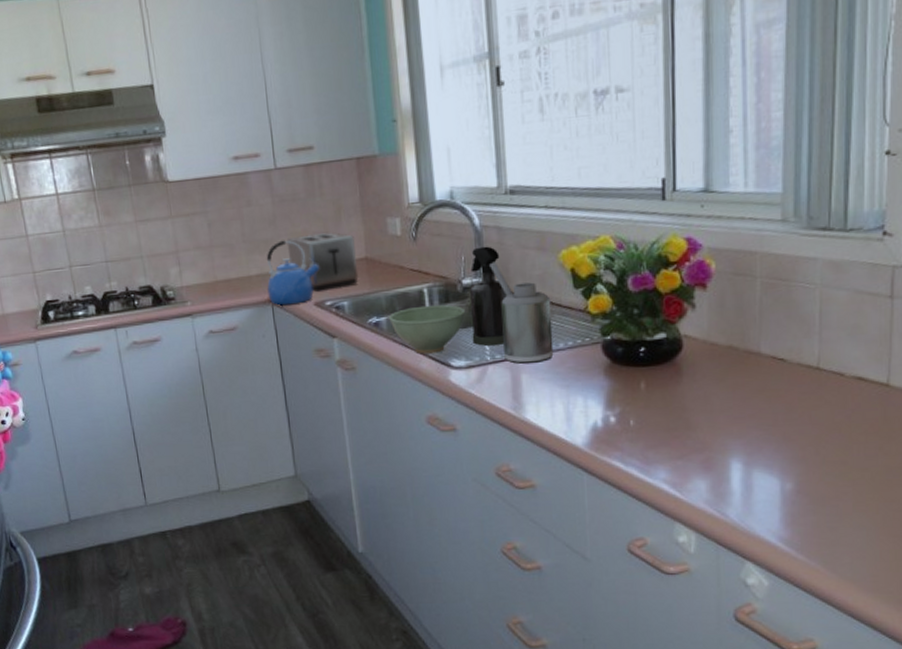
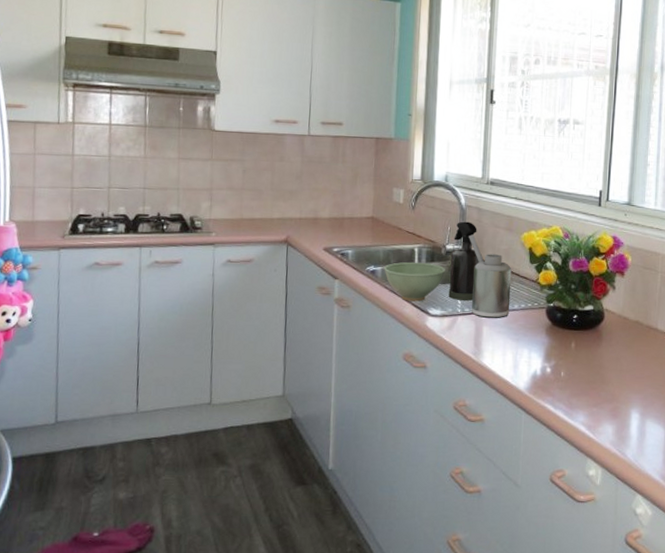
kettle: present [266,240,320,306] -> none [285,193,333,247]
toaster: present [286,231,359,291] -> none [307,191,365,239]

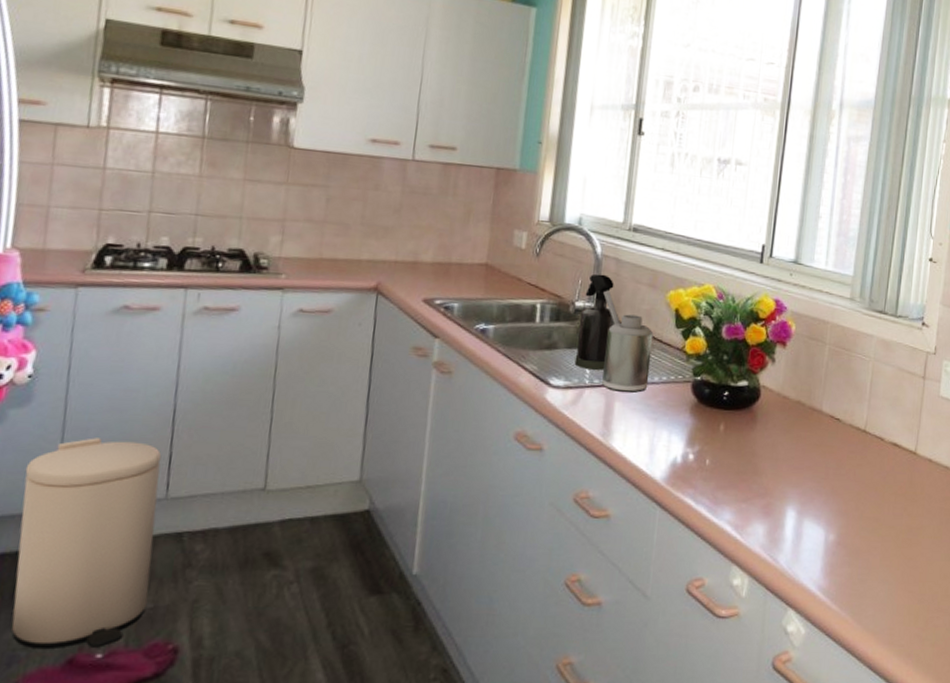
pedal bin: none [30,366,131,529] -> present [11,438,162,648]
bowl: present [384,262,446,302] -> none [497,320,574,370]

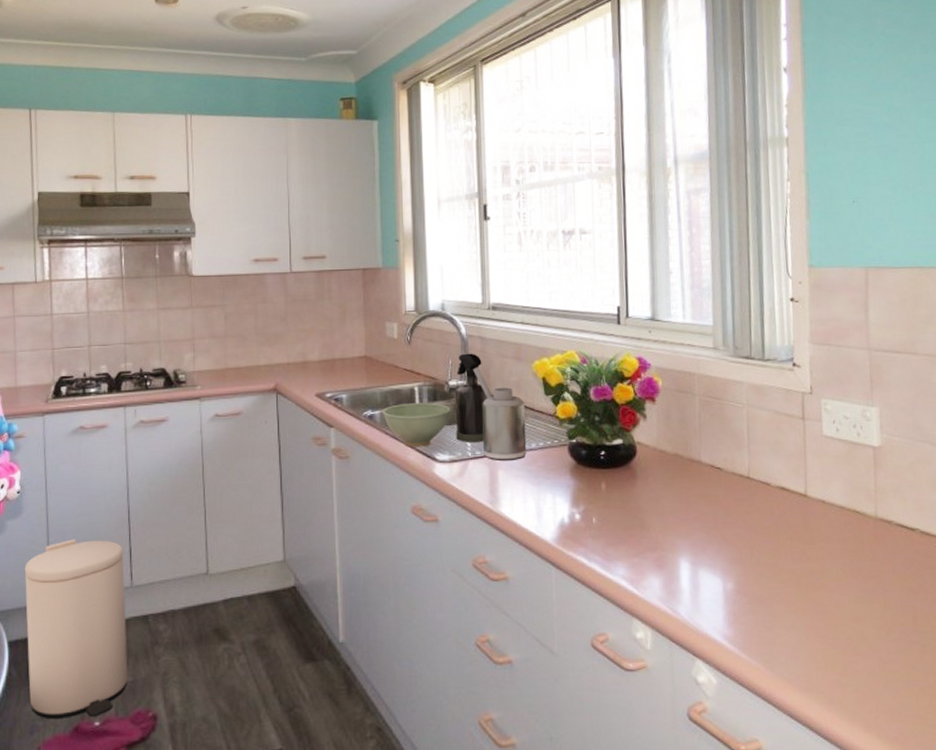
bowl: none [497,320,574,370] -> present [383,402,451,447]

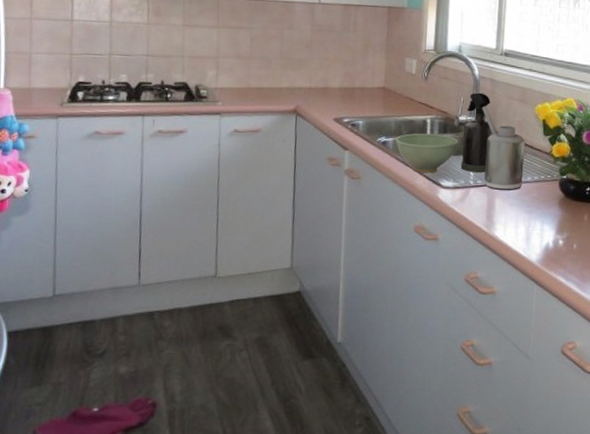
pedal bin: present [24,539,128,718] -> none [27,238,133,404]

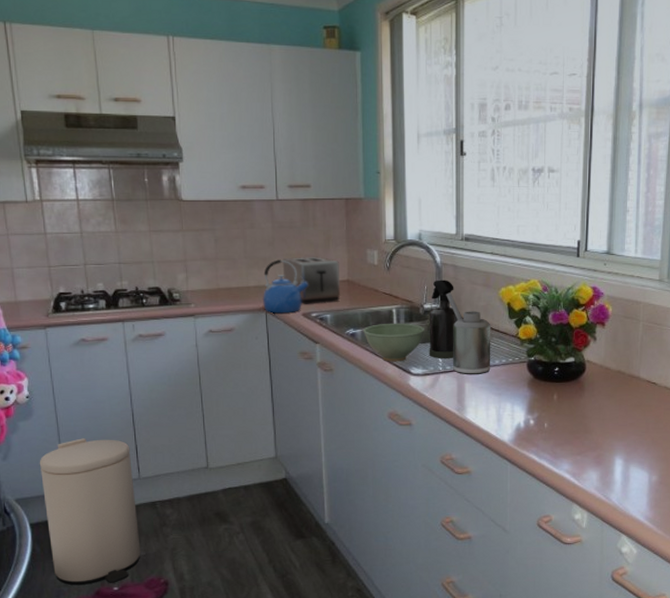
pedal bin: none [27,238,133,404] -> present [39,438,141,585]
kettle: none [294,62,344,117] -> present [263,259,309,314]
toaster: none [317,61,377,109] -> present [282,256,341,304]

